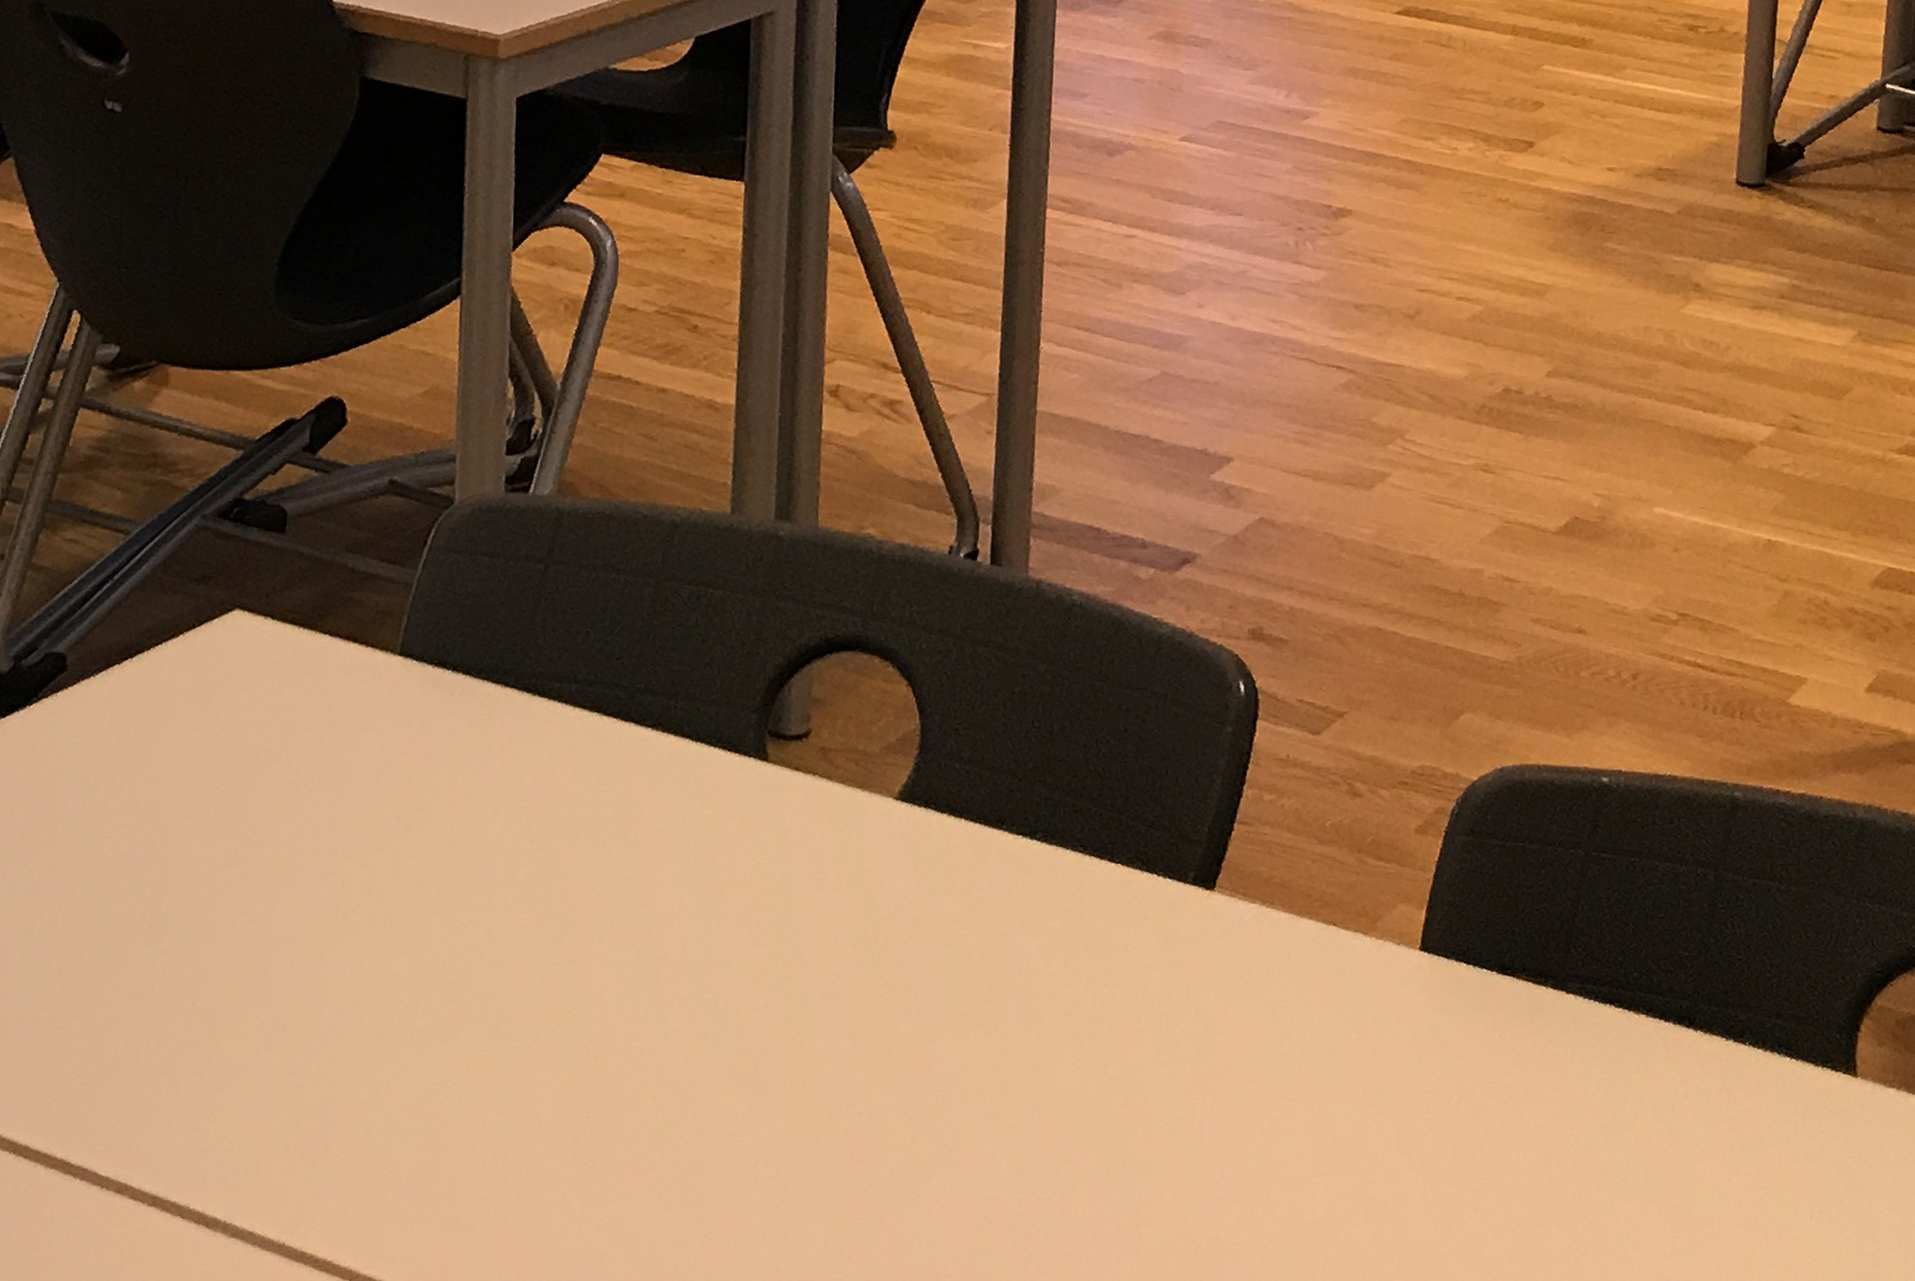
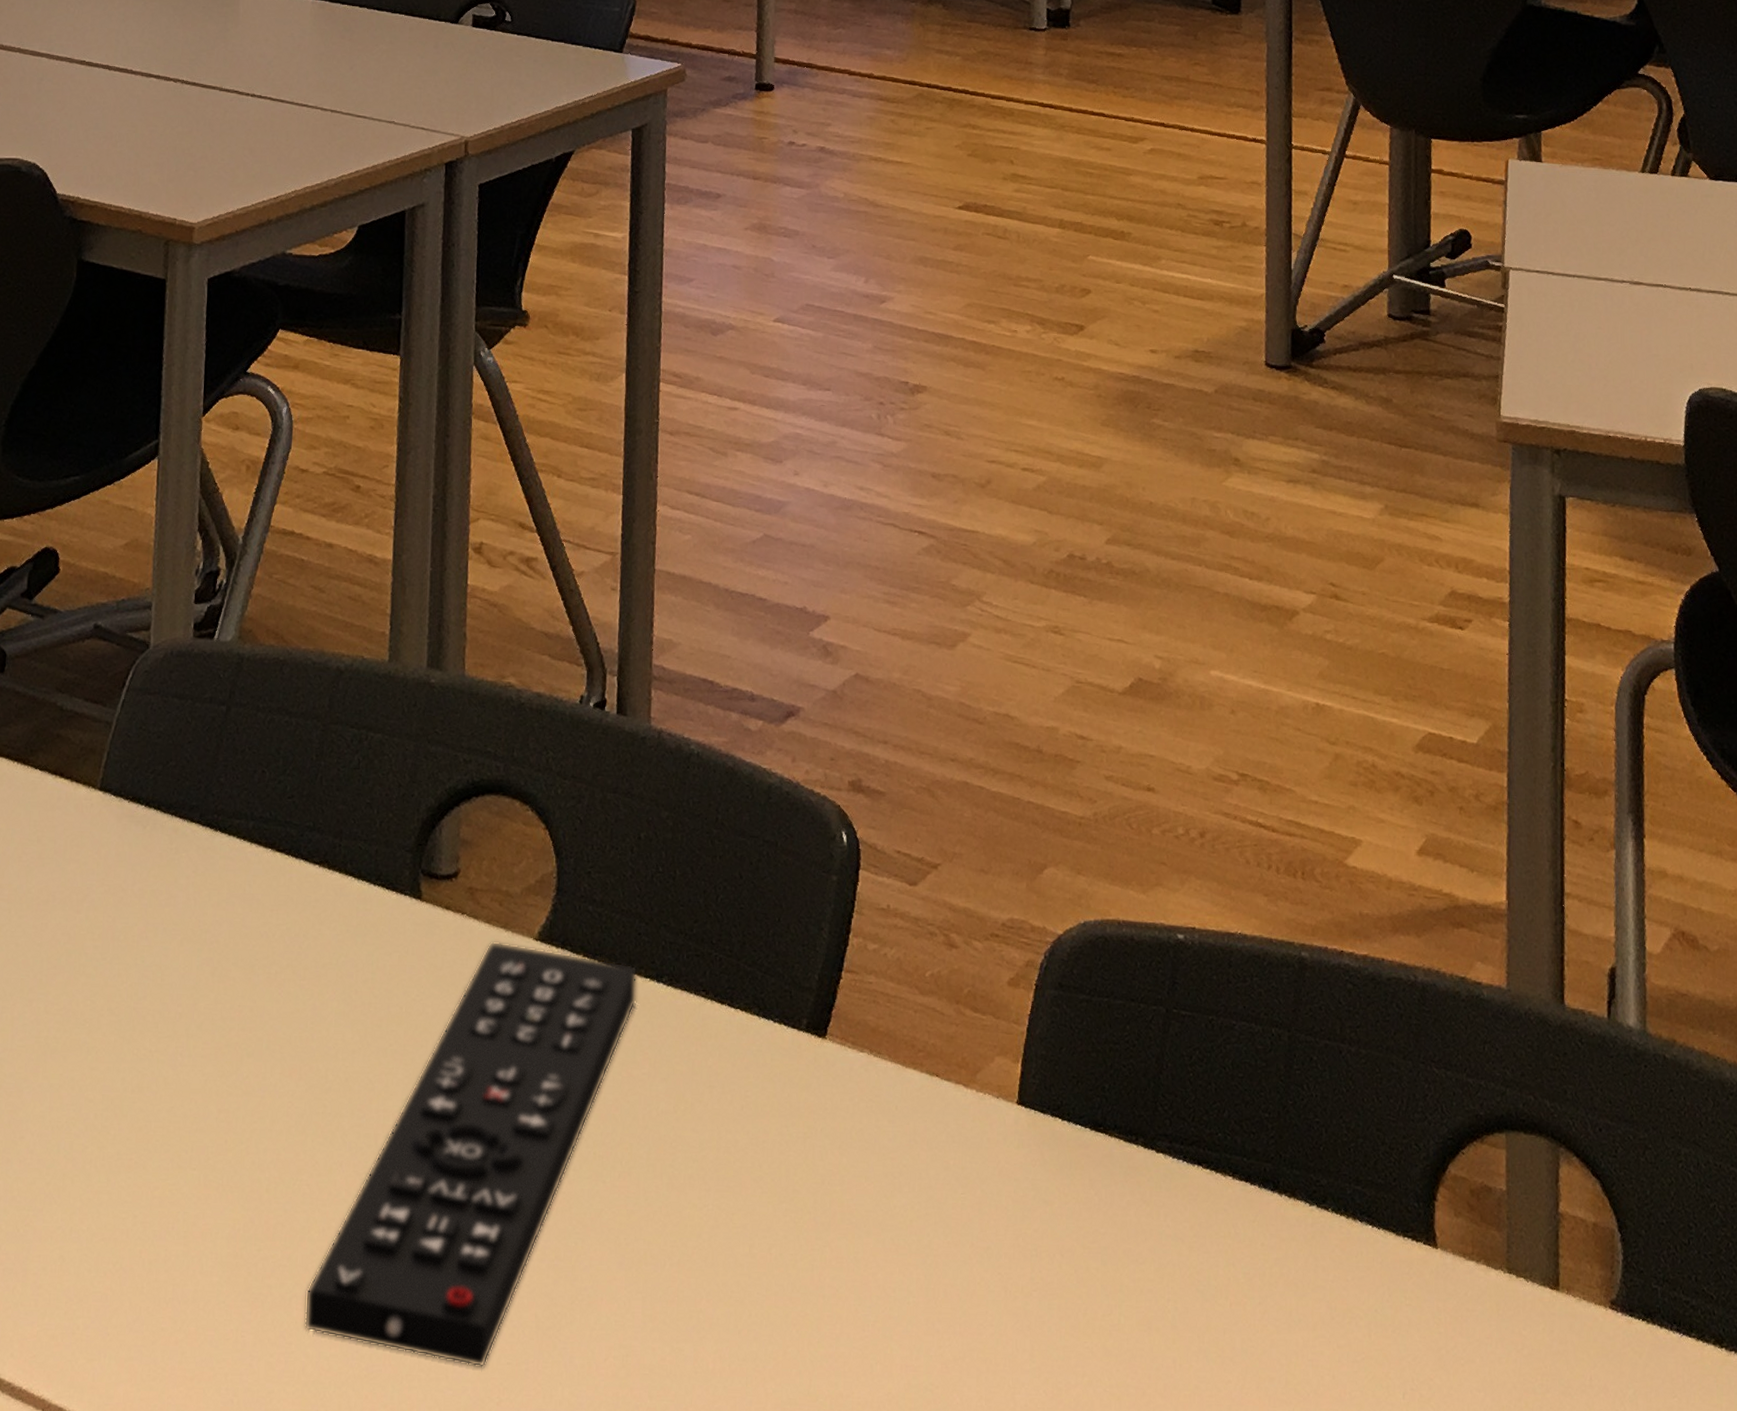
remote control: none [637,802,1009,1223] -> present [304,941,638,1367]

